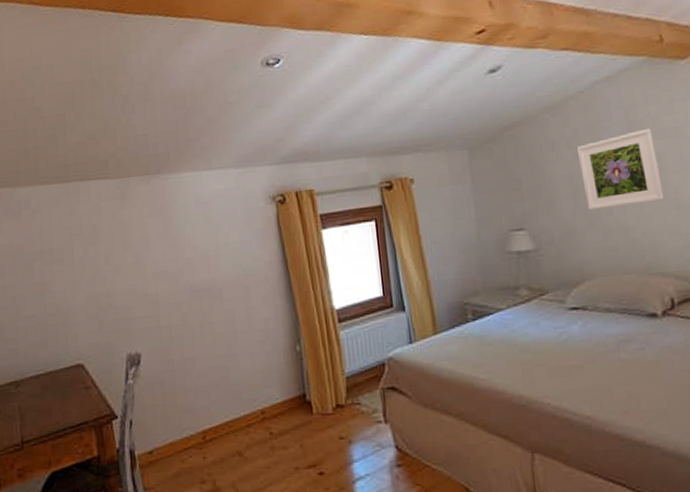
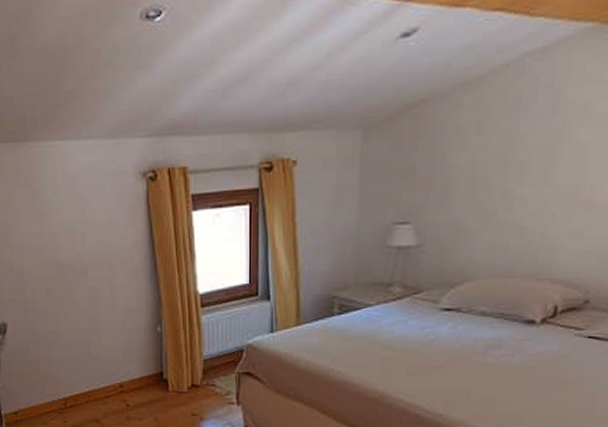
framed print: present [576,128,665,210] -> none [485,113,580,205]

